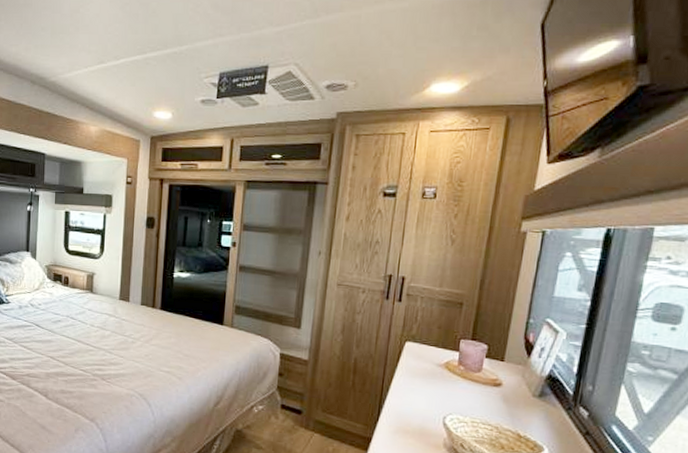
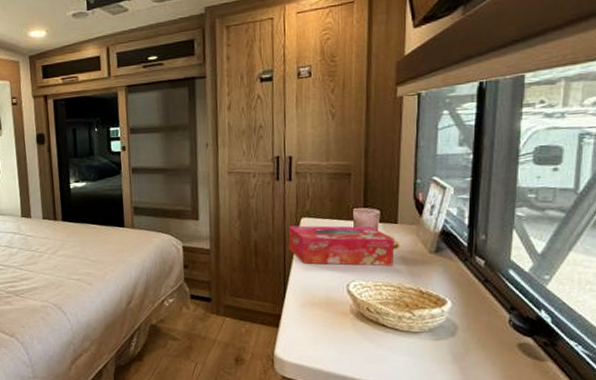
tissue box: none [389,348,499,405] -> present [288,225,395,266]

